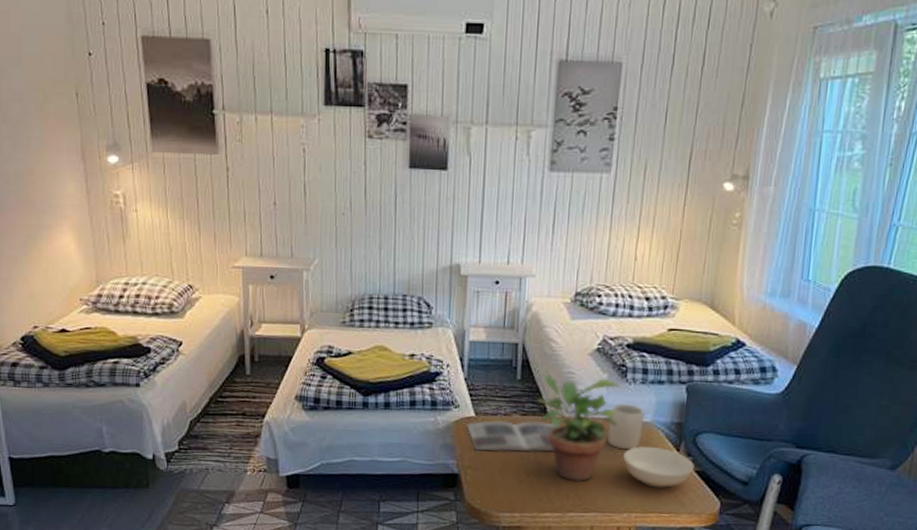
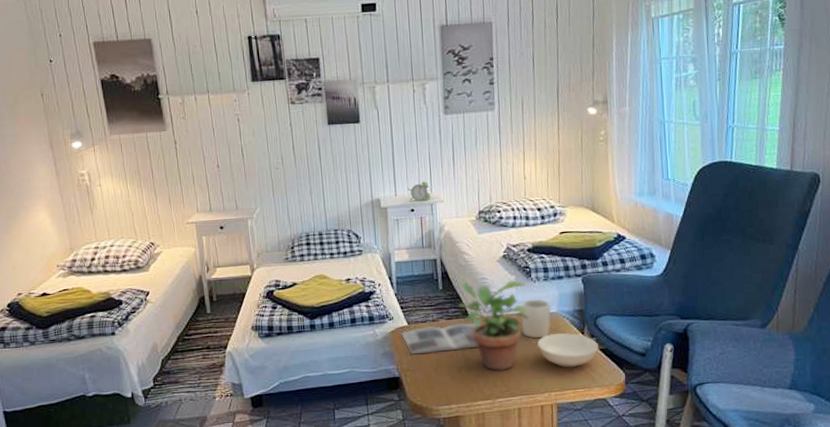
alarm clock: none [494,249,521,274] -> present [407,181,431,202]

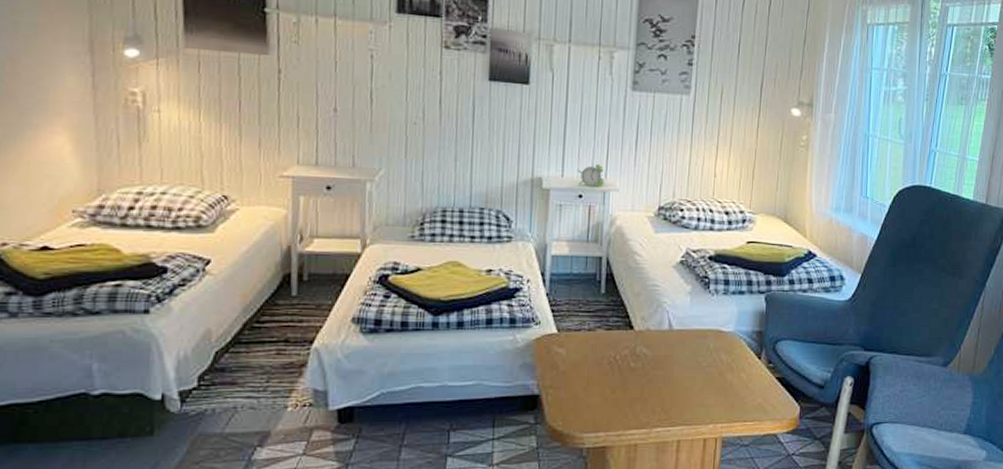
magazine: present [401,321,482,355] -> none [548,334,646,369]
potted plant: present [458,280,529,371] -> none [622,287,705,395]
mug: present [521,299,552,339] -> none [692,314,728,360]
bowl: present [537,332,598,368] -> none [708,355,775,397]

